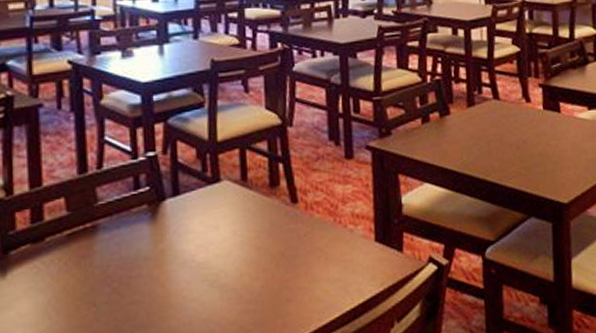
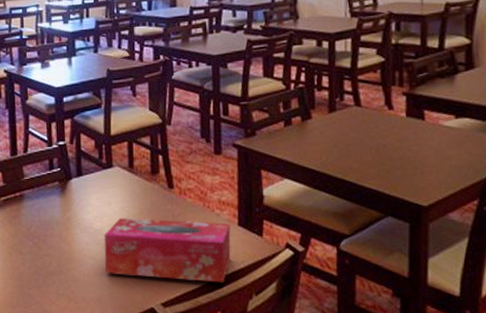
tissue box: none [210,239,368,318] -> present [104,218,231,283]

